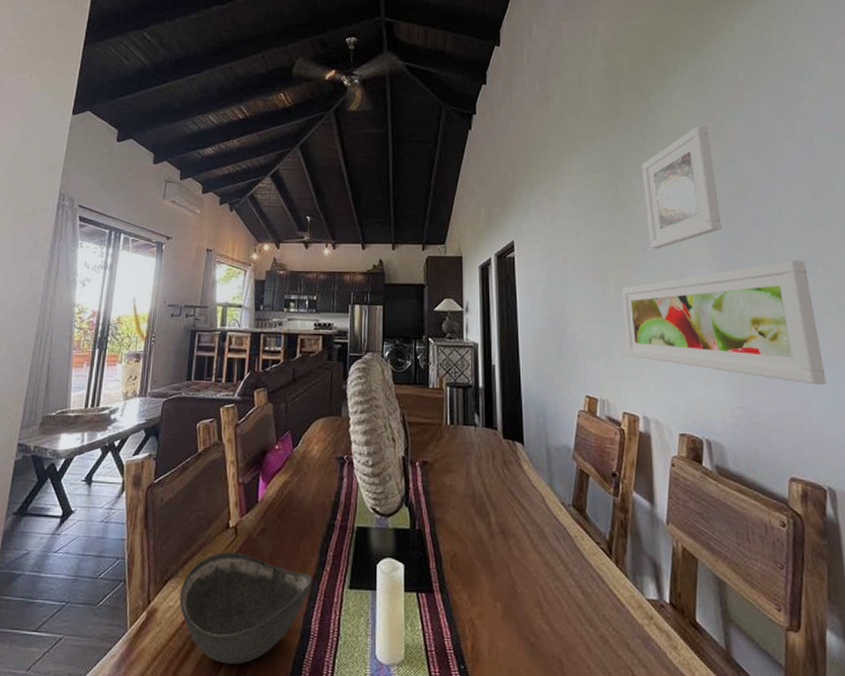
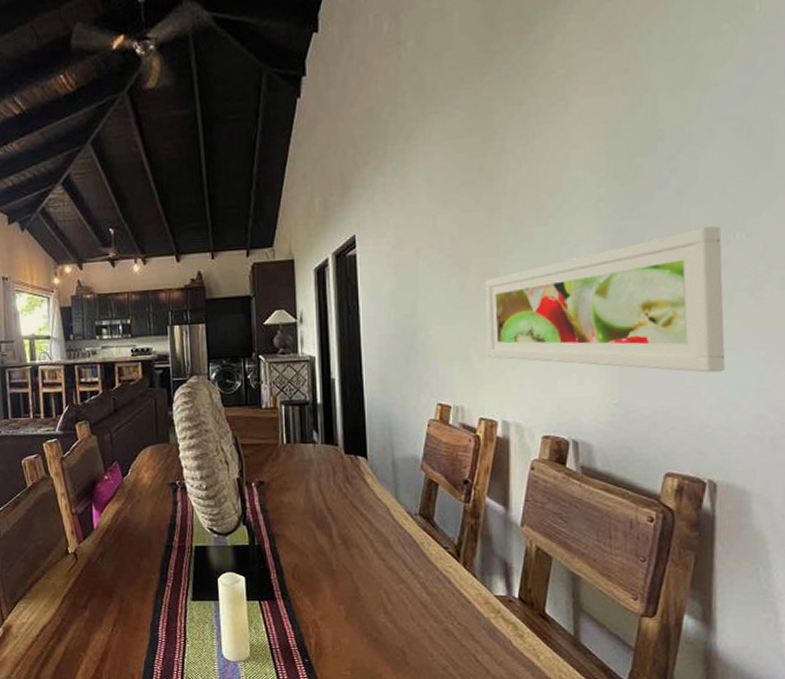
bowl: present [180,551,313,665] -> none [30,574,157,667]
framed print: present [642,125,722,249] -> none [519,56,617,230]

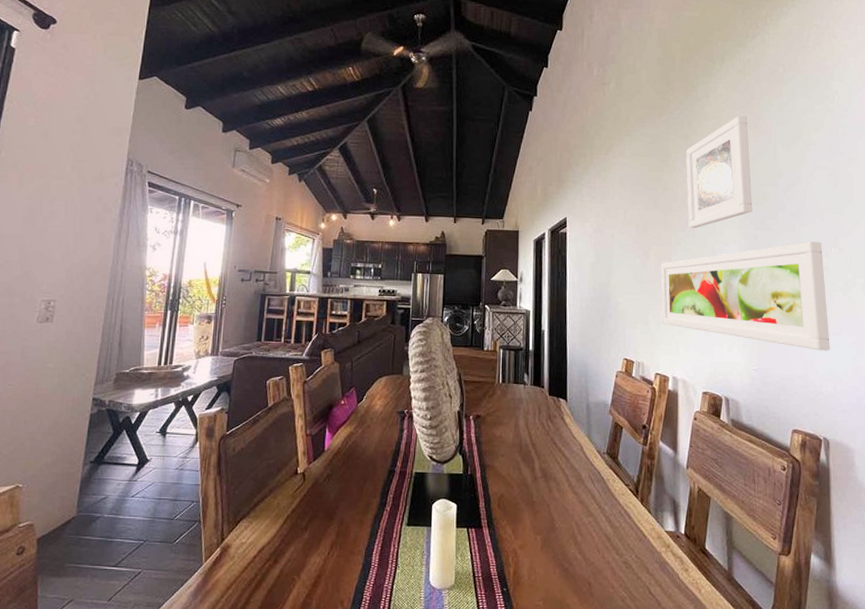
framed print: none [519,56,617,230] -> present [686,115,752,229]

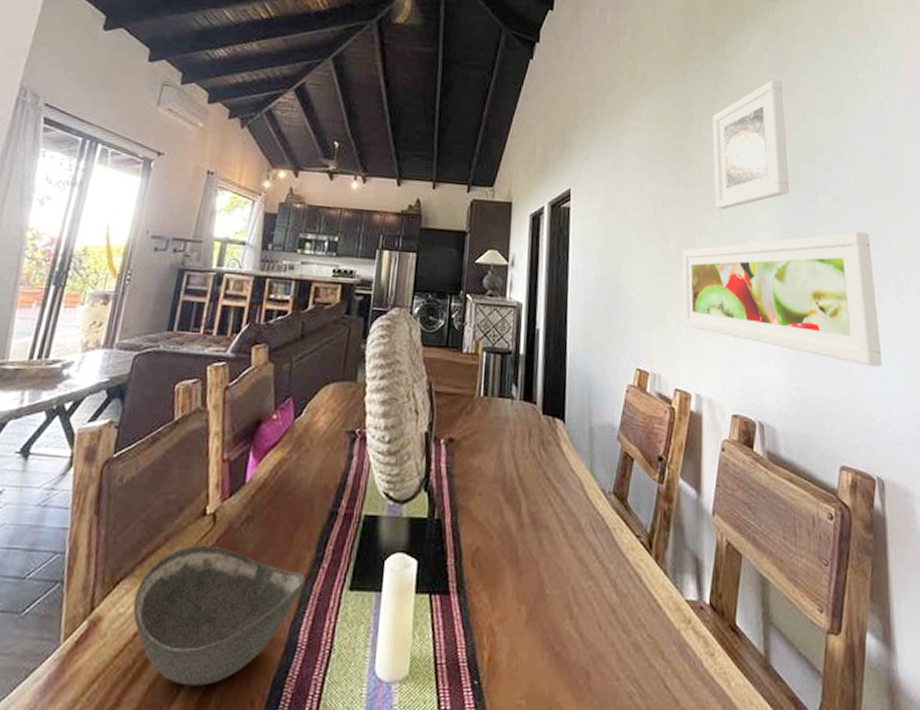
bowl: none [251,495,375,592] -> present [133,544,306,686]

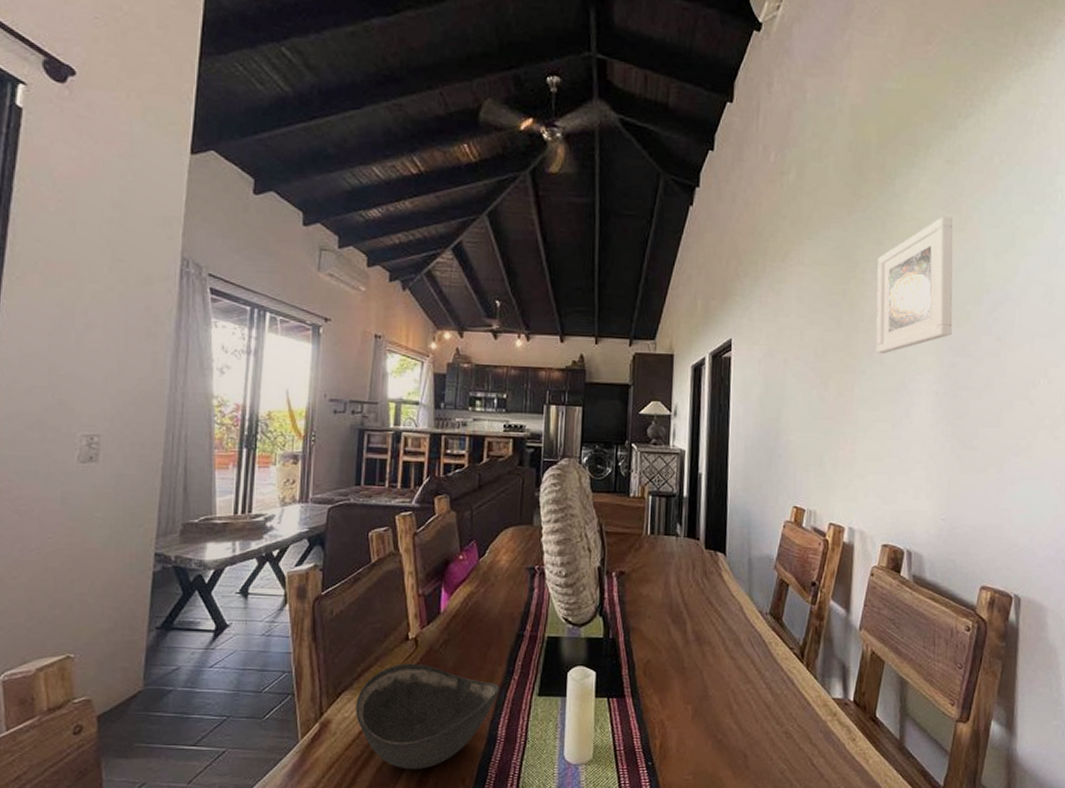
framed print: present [682,231,882,367] -> none [840,371,1030,498]

